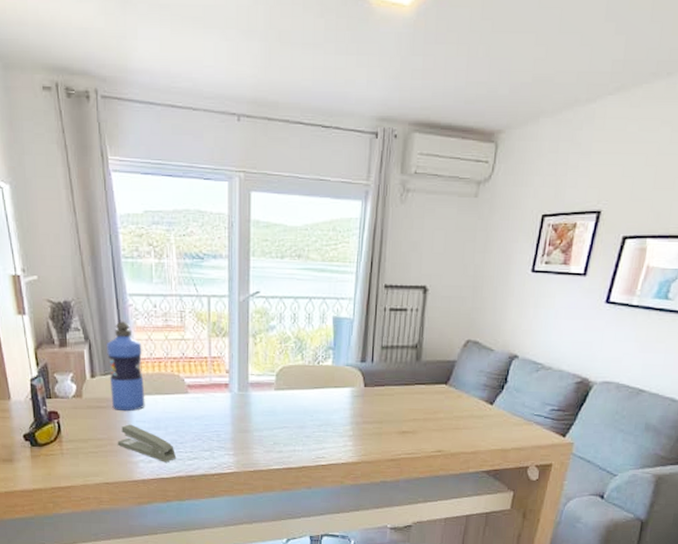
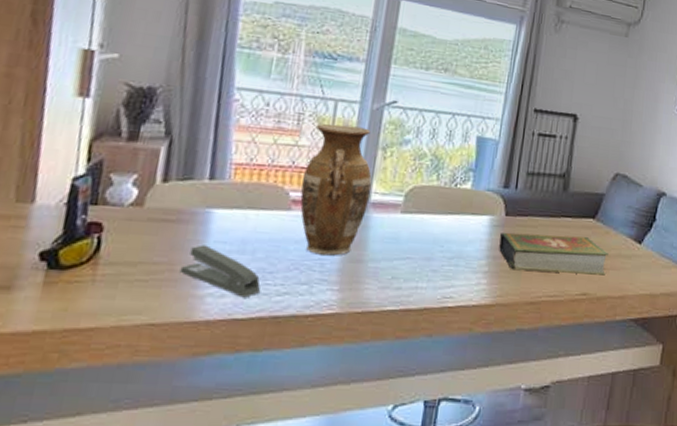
water bottle: present [107,321,145,412] -> none [184,117,242,228]
vase: none [192,318,248,428] -> present [300,124,372,256]
book: none [361,401,461,434] -> present [499,232,608,276]

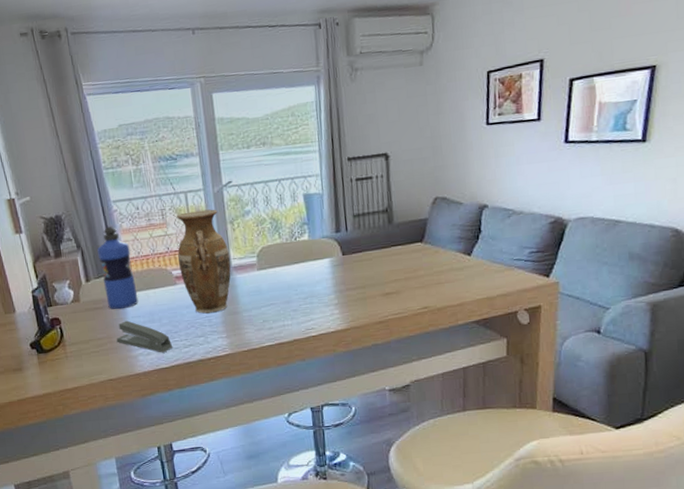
water bottle: none [184,117,242,228] -> present [97,226,139,310]
book: present [499,232,608,276] -> none [342,259,442,299]

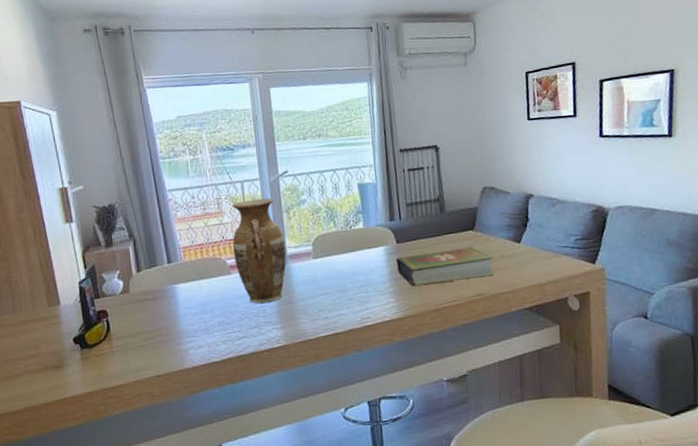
water bottle: present [97,226,139,310] -> none [150,215,191,301]
stapler: present [116,320,173,353] -> none [166,312,226,346]
book: none [342,259,442,299] -> present [396,247,494,287]

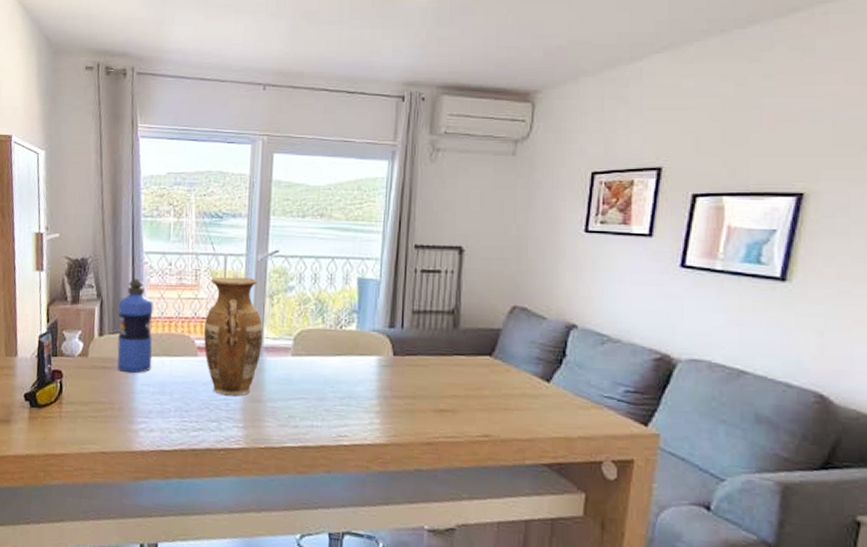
water bottle: none [150,215,191,301] -> present [117,278,154,374]
book: present [396,247,494,287] -> none [389,372,511,416]

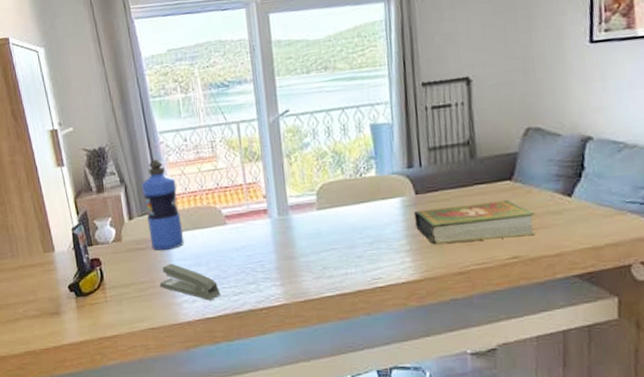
stapler: none [118,387,180,433] -> present [159,263,221,301]
vase: present [203,277,263,396] -> none [228,141,287,258]
book: none [389,372,511,416] -> present [414,200,535,245]

